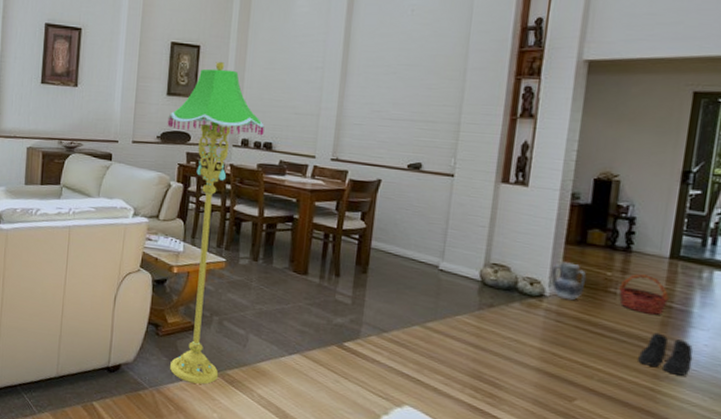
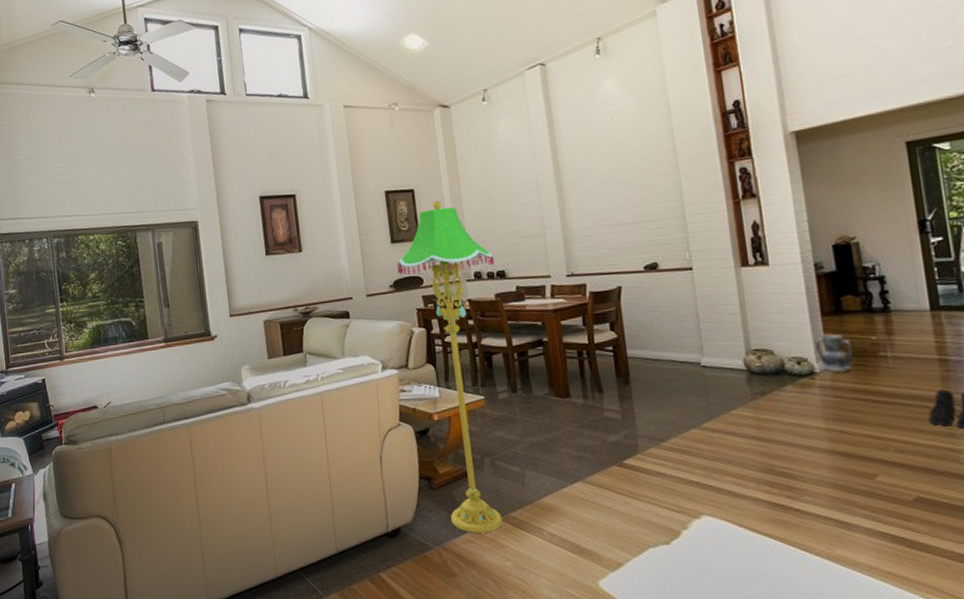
basket: present [618,274,670,315] -> none [887,331,943,372]

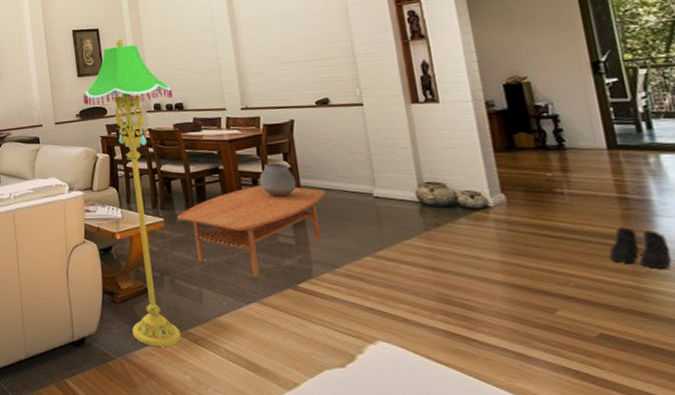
coffee table: none [499,357,654,456] -> present [177,185,326,278]
ceramic pot: none [584,333,624,370] -> present [259,163,297,198]
ceramic jug: present [815,334,854,373] -> none [488,169,529,208]

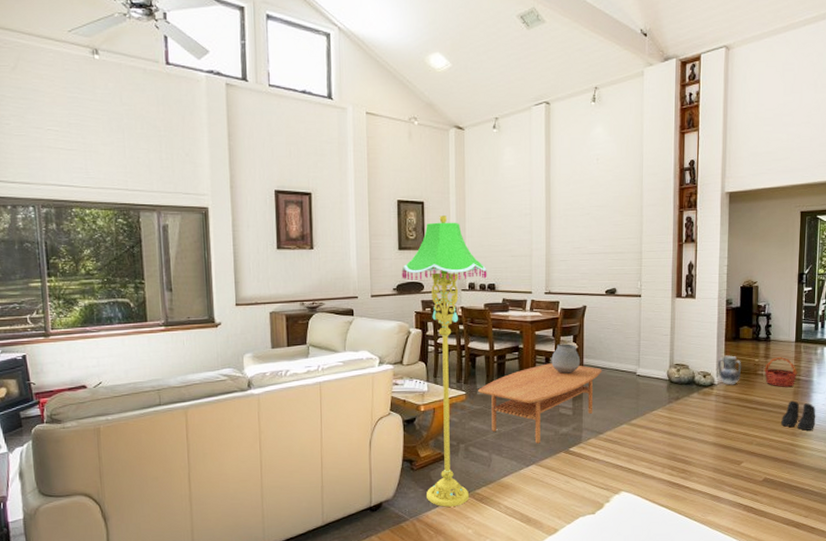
ceramic jug: none [488,169,529,208] -> present [718,355,742,385]
basket: none [563,169,623,209] -> present [763,357,798,387]

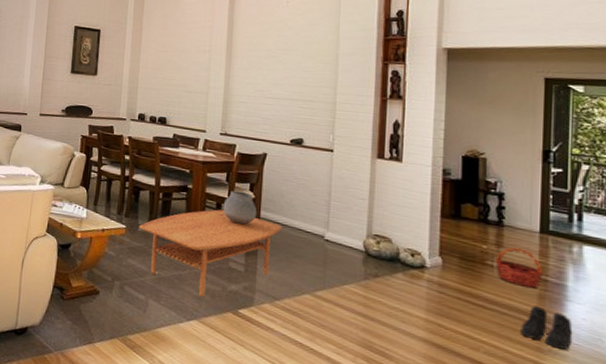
floor lamp: present [401,216,487,507] -> none [71,44,159,349]
ceramic jug: present [718,355,742,385] -> none [431,234,464,273]

